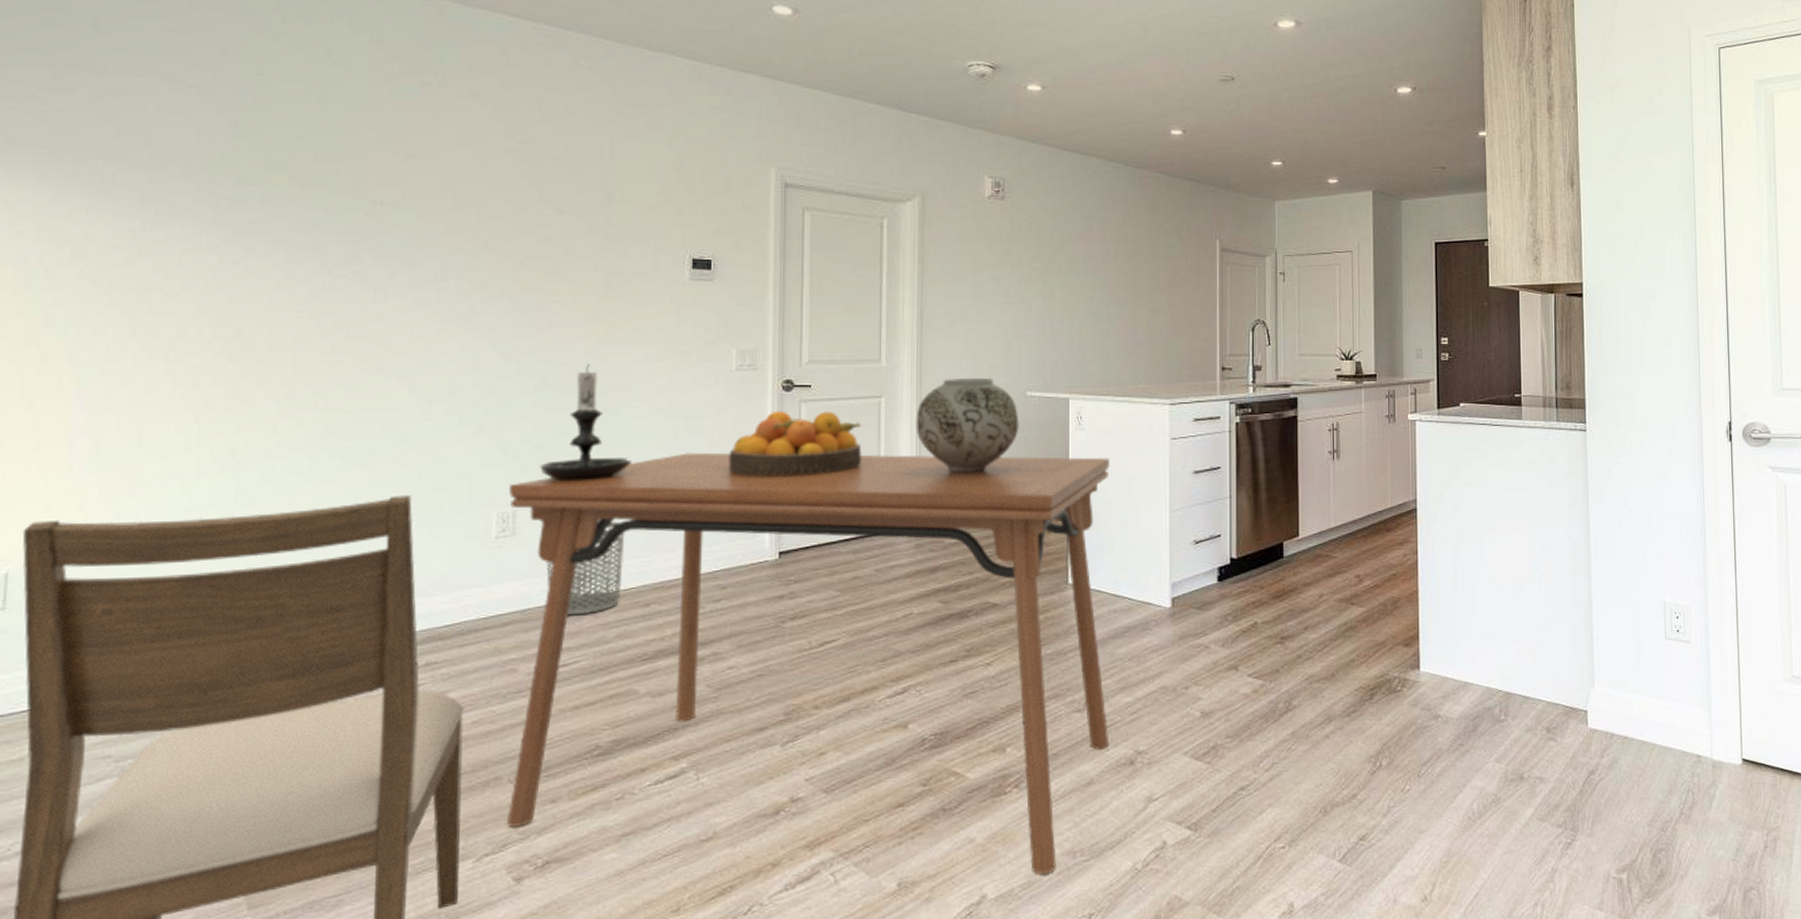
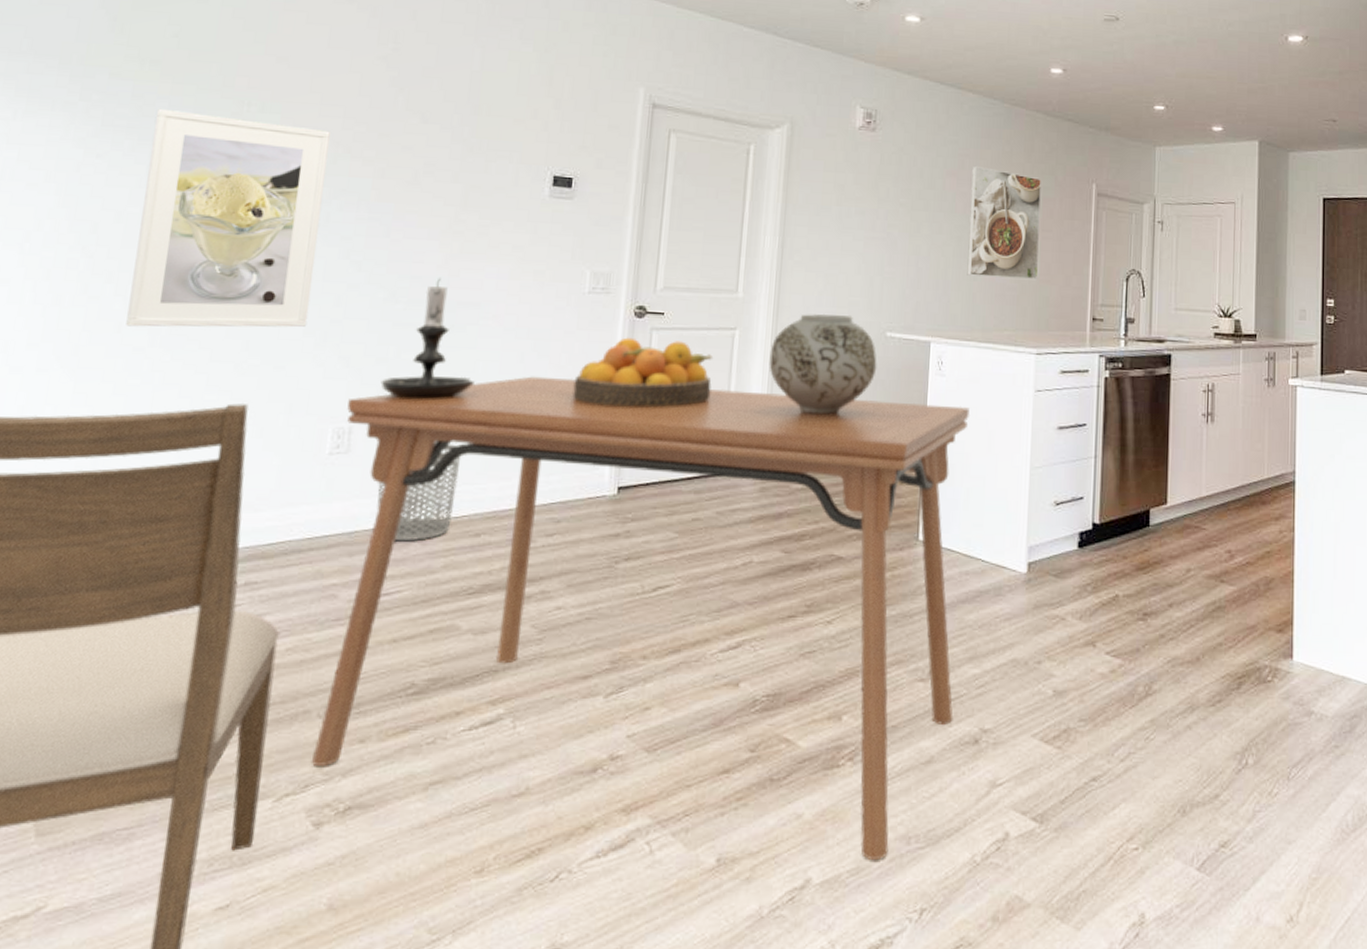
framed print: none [281,212,466,427] -> present [126,108,330,328]
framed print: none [1100,228,1169,335] -> present [967,165,1041,280]

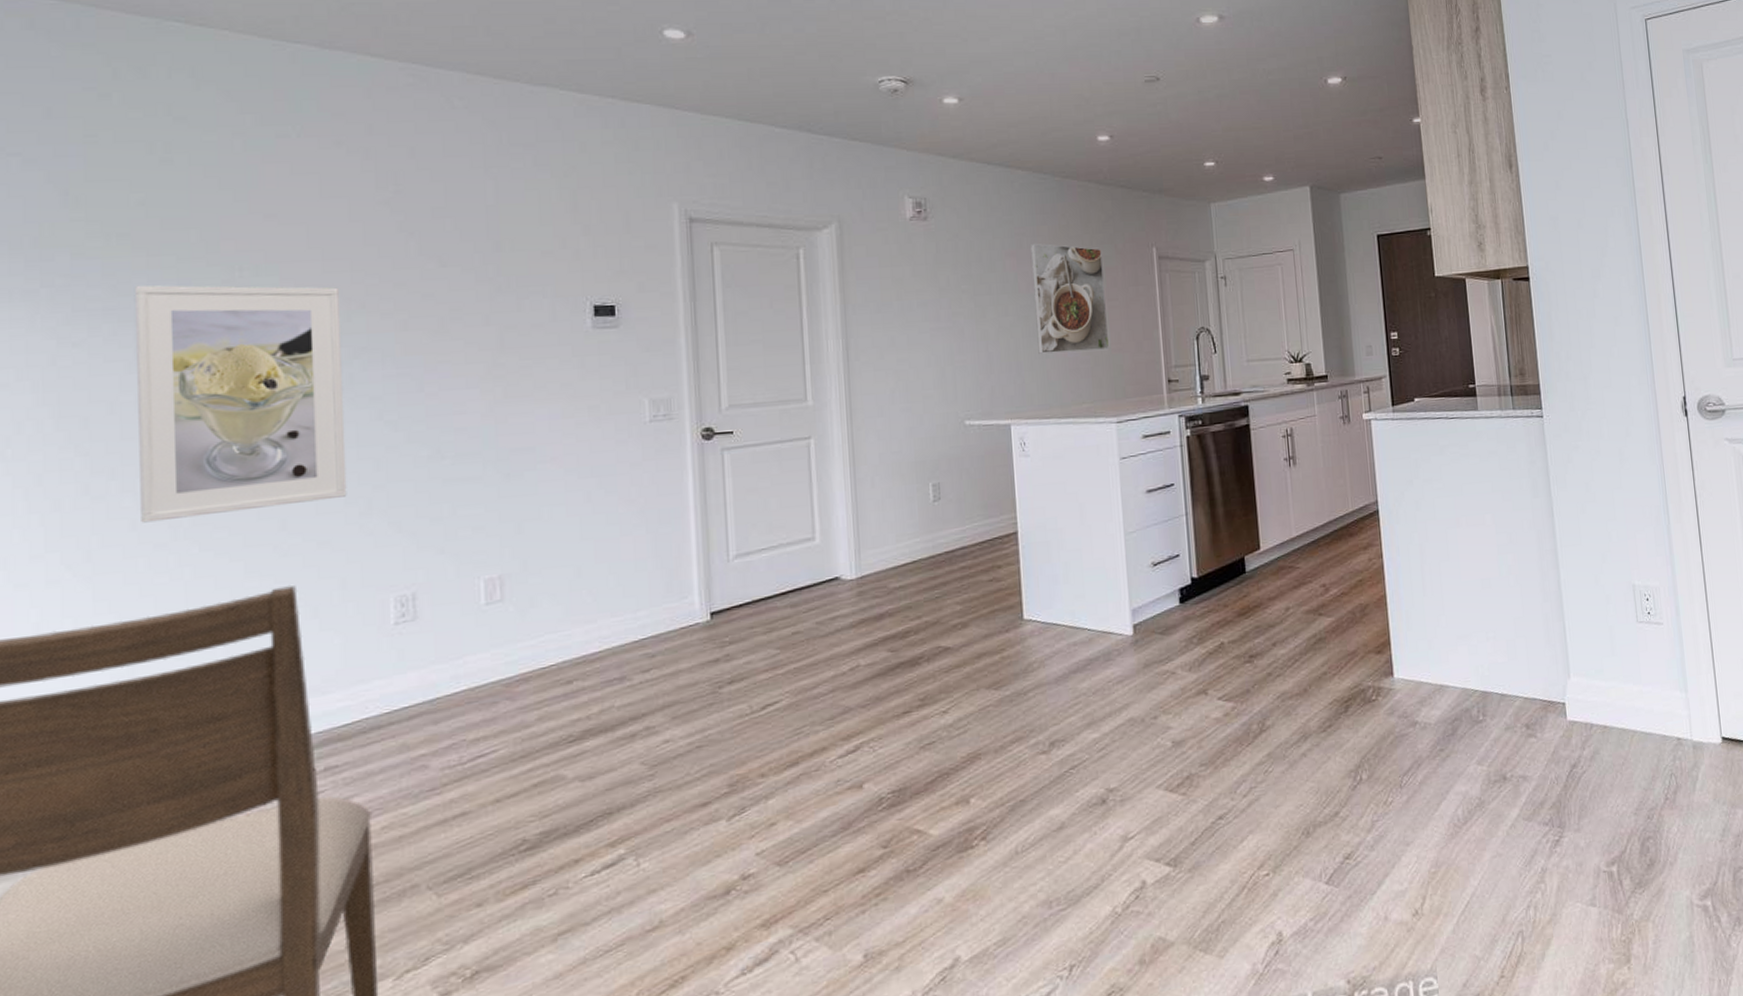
dining table: present [311,376,970,860] -> none [407,483,1079,938]
waste bin: present [377,444,462,542] -> none [454,595,540,702]
candle holder: present [380,278,474,399] -> none [439,427,541,556]
fruit bowl: present [572,337,714,408] -> none [648,457,794,535]
vase: present [769,313,877,415] -> none [849,409,960,513]

